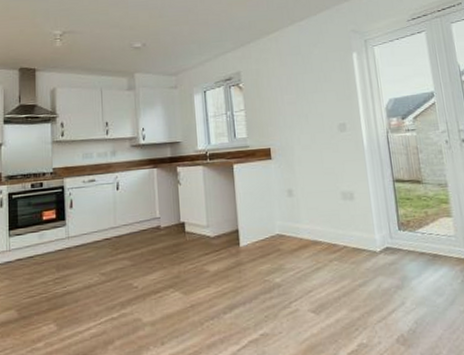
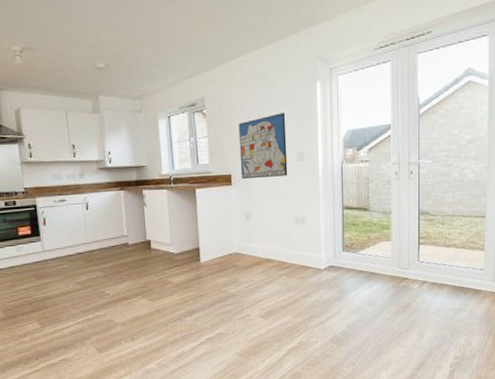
wall art: none [275,84,331,153] -> present [238,113,288,180]

